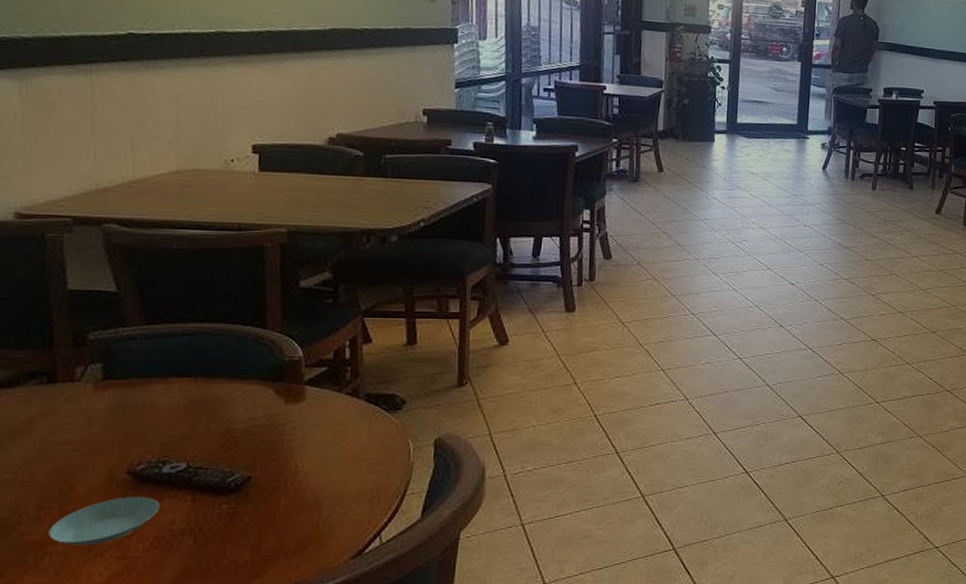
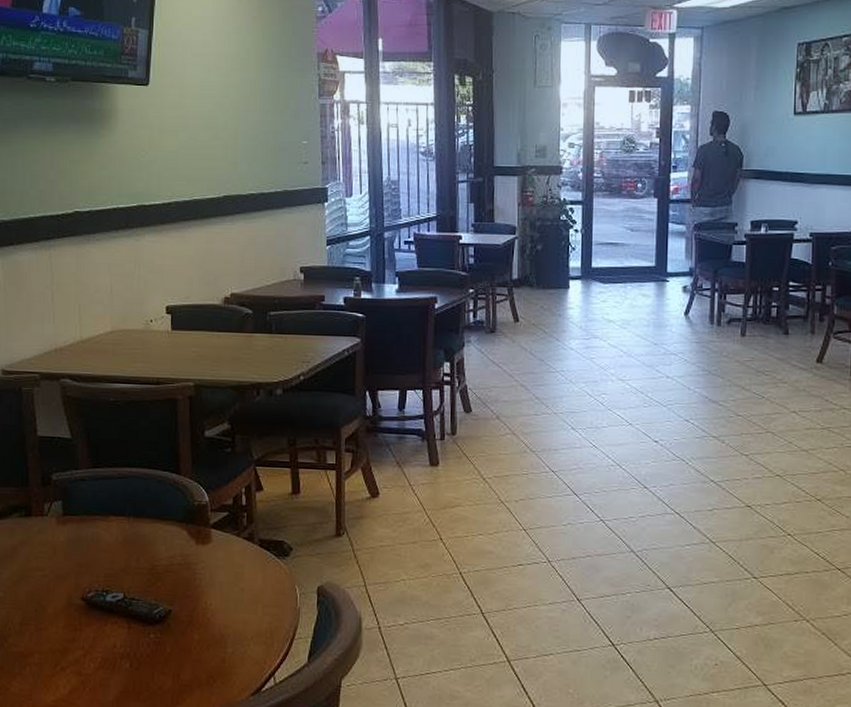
saucer: present [49,496,160,546] -> none [29,620,105,660]

